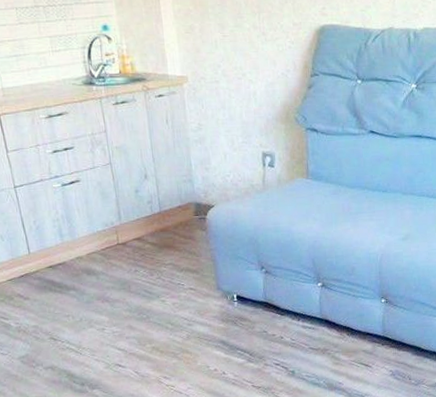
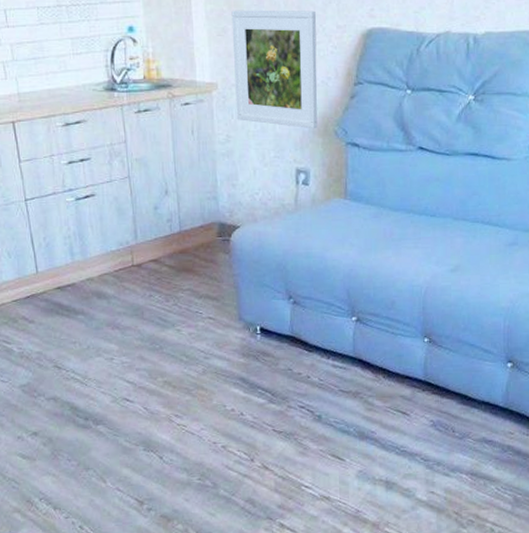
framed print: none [197,9,280,117] -> present [231,10,318,129]

